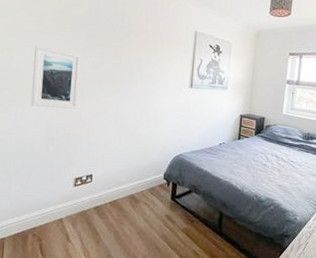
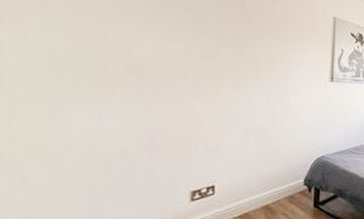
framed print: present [31,45,82,109] -> none [122,26,190,108]

